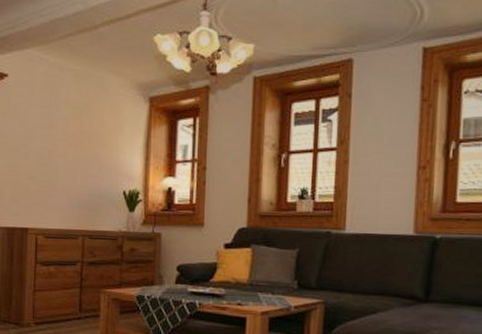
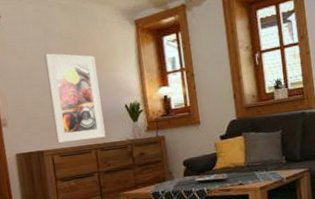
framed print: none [43,121,100,224] -> present [44,53,106,144]

